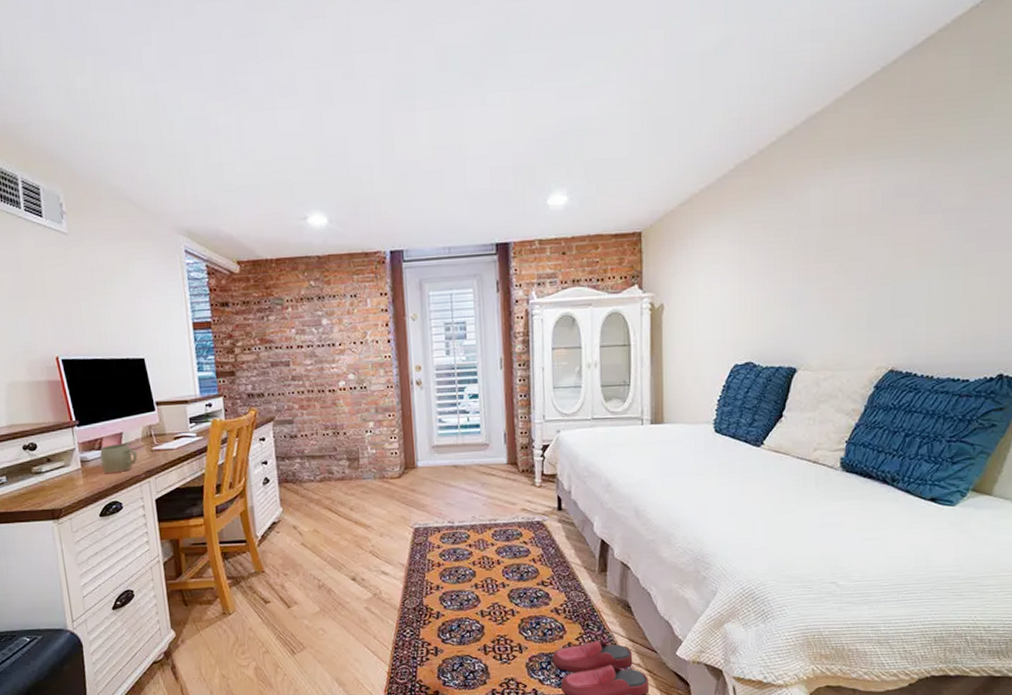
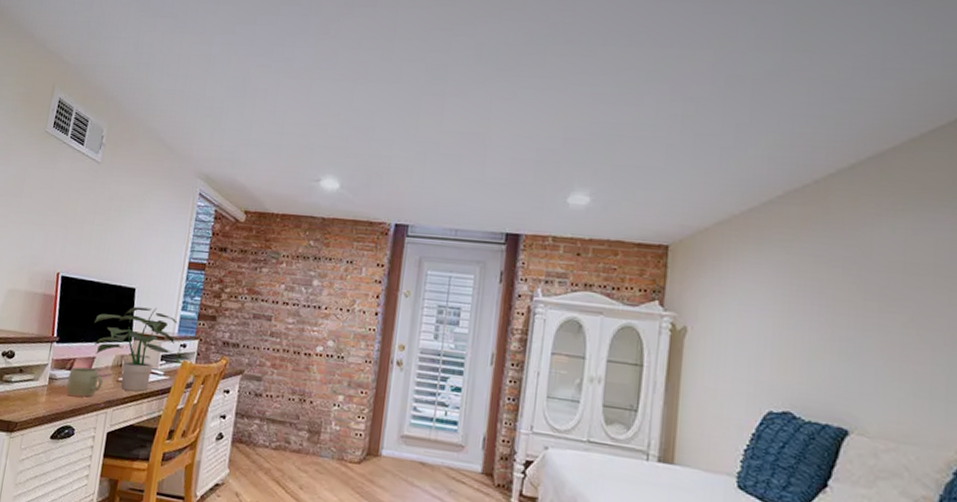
potted plant: none [111,373,200,458] -> present [94,306,178,392]

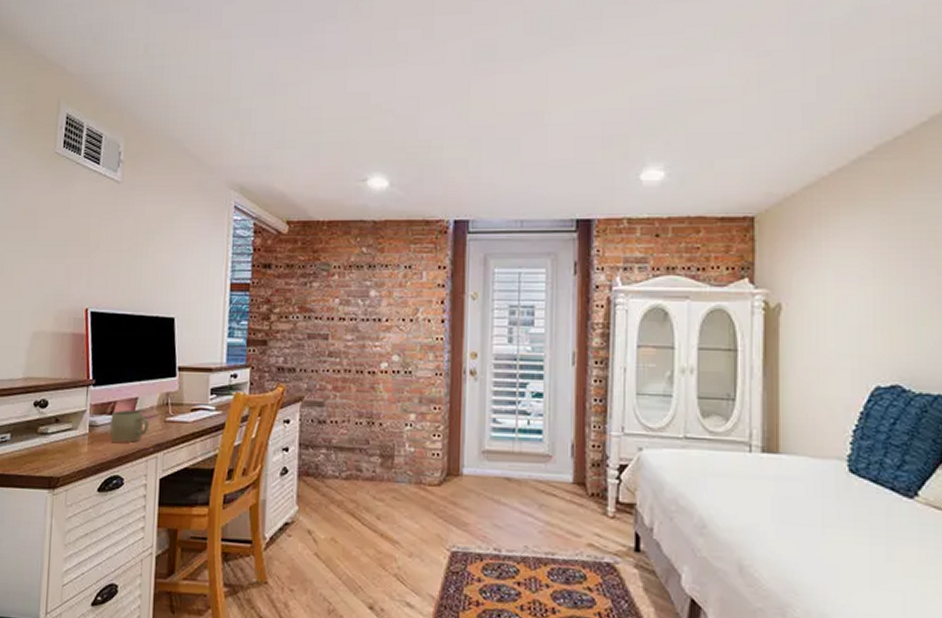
potted plant: present [94,306,178,392] -> none [133,337,226,431]

